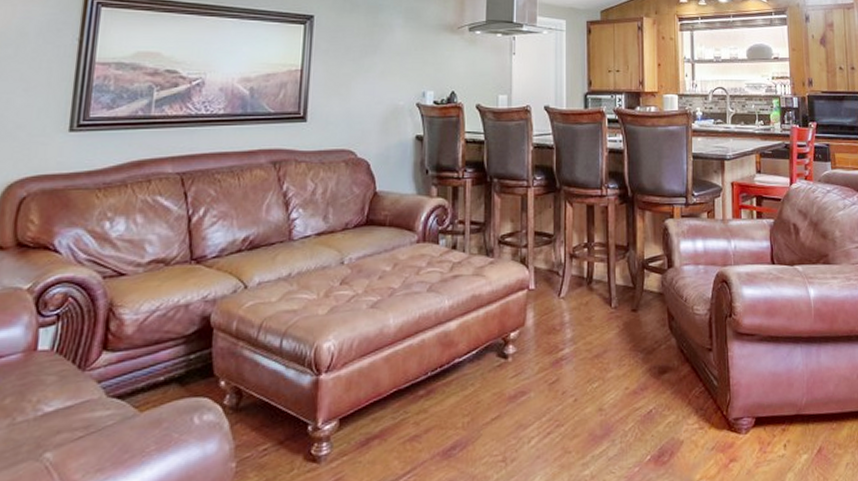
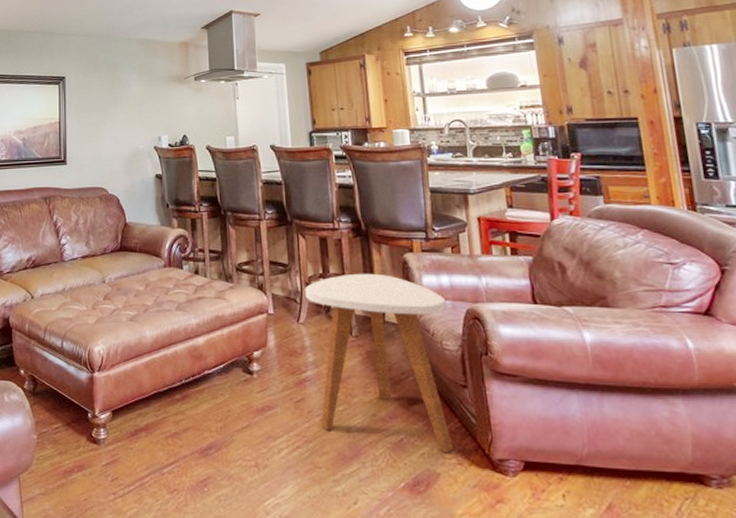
side table: none [568,241,699,420] -> present [305,273,453,454]

